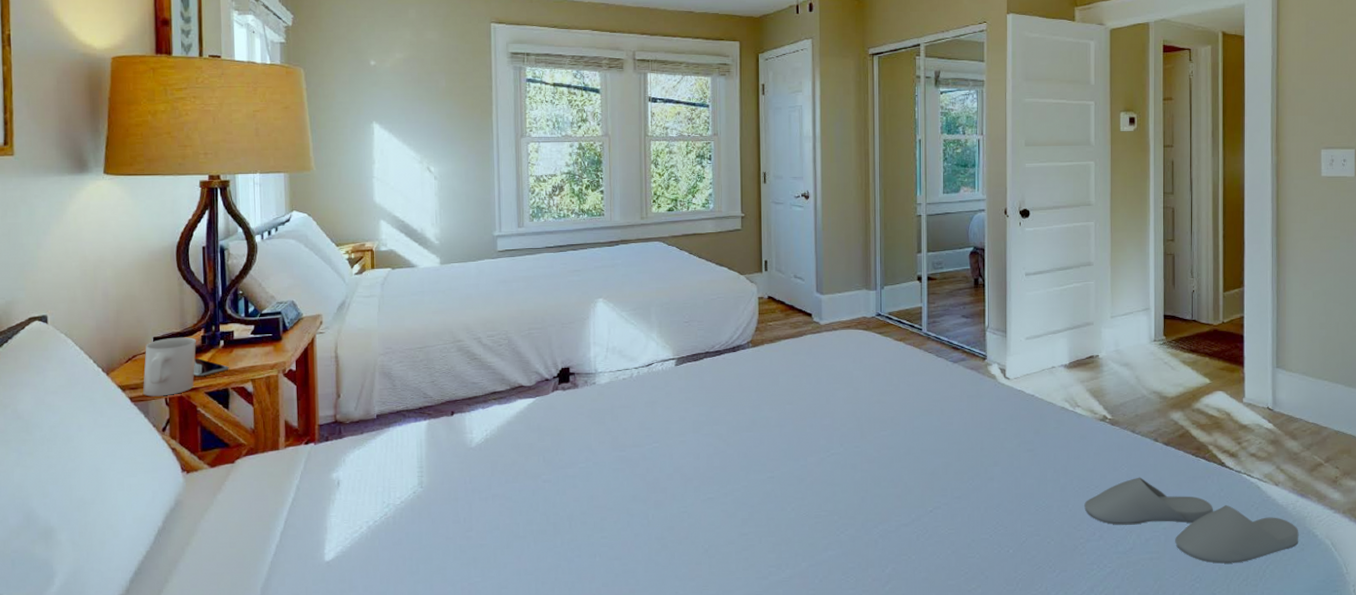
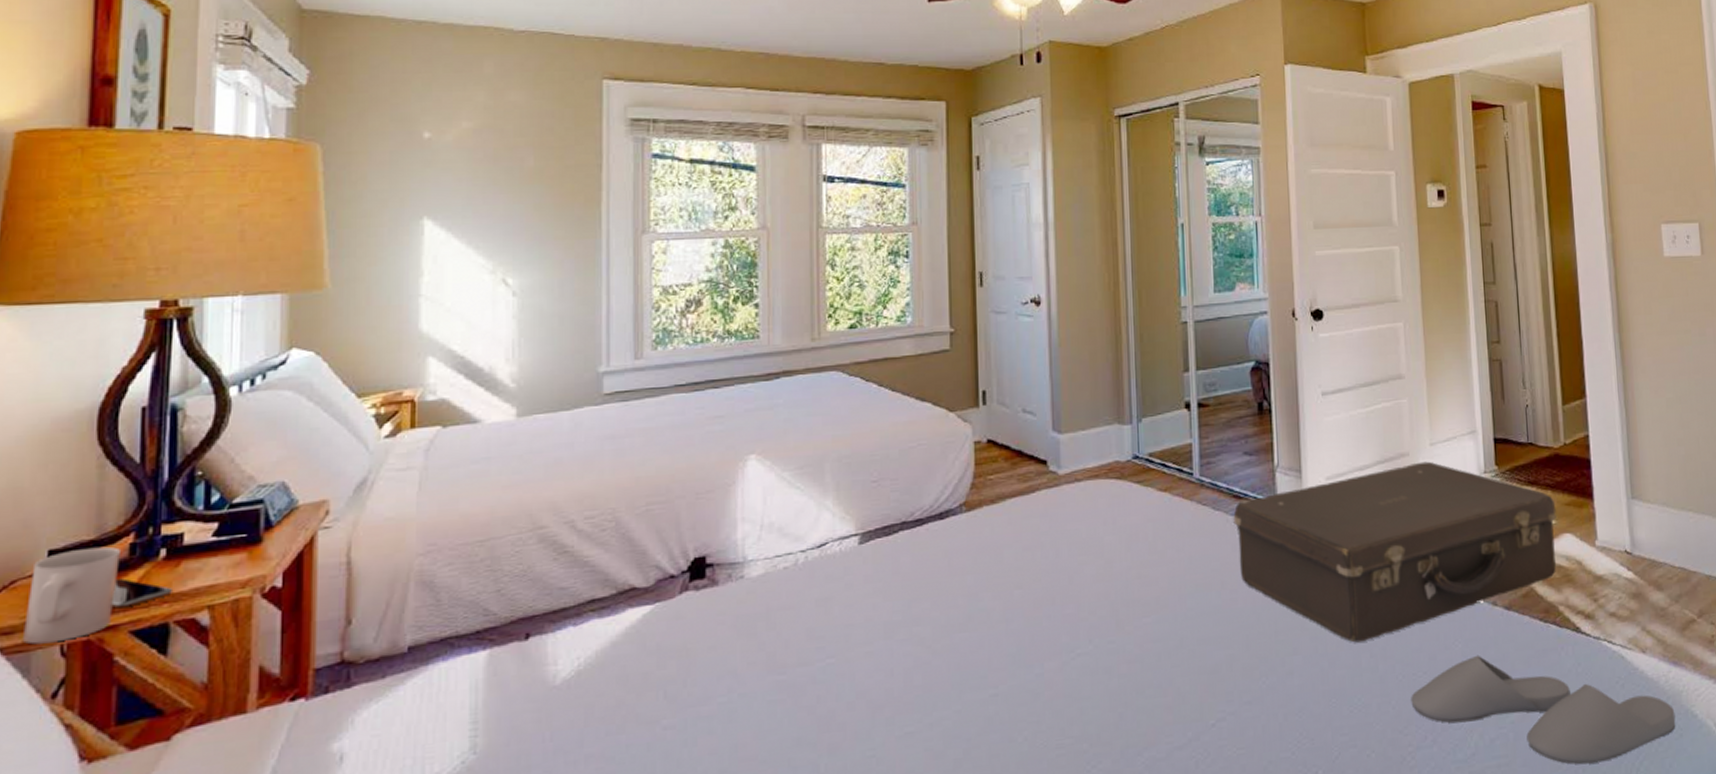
suitcase: none [952,330,1212,461] -> present [1233,461,1556,643]

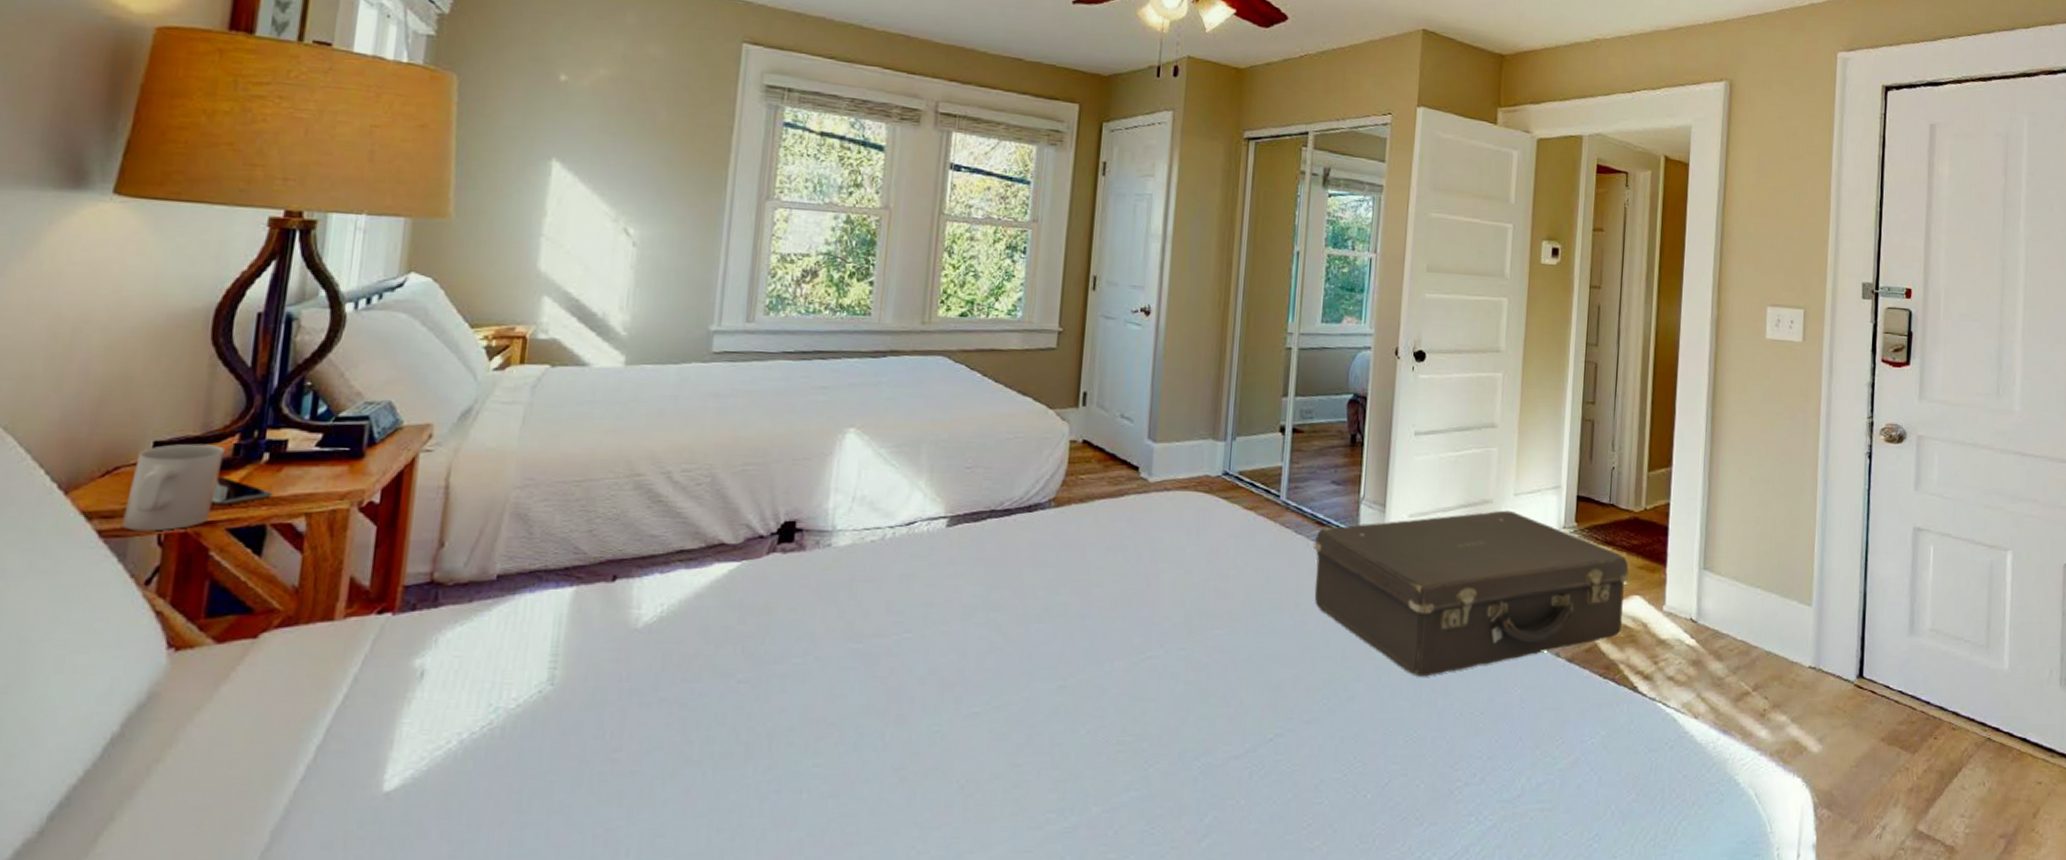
slippers: present [1411,655,1676,765] -> none [1465,702,1719,818]

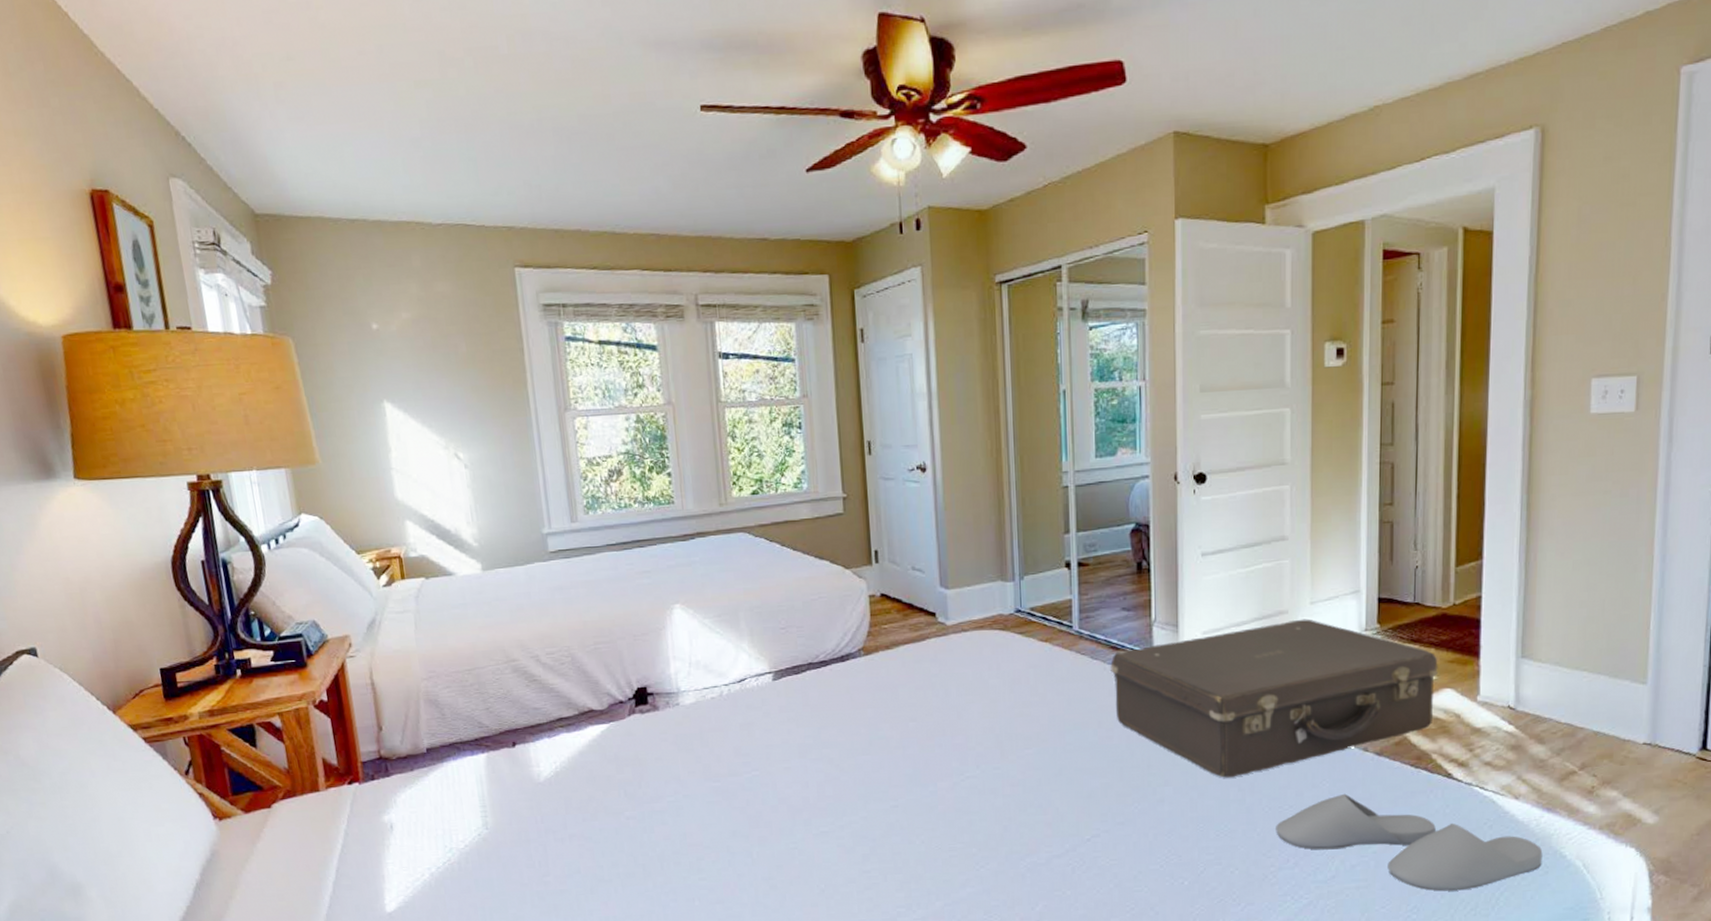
cup: present [122,443,224,532] -> none [152,667,214,736]
smartphone: present [211,477,272,506] -> none [209,691,251,713]
slippers: none [1465,702,1719,818] -> present [1276,793,1543,891]

